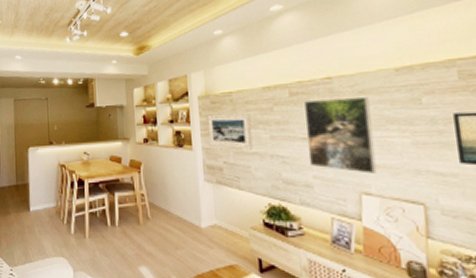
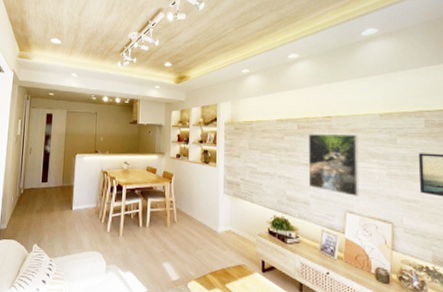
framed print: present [207,114,253,150] -> none [230,138,265,170]

